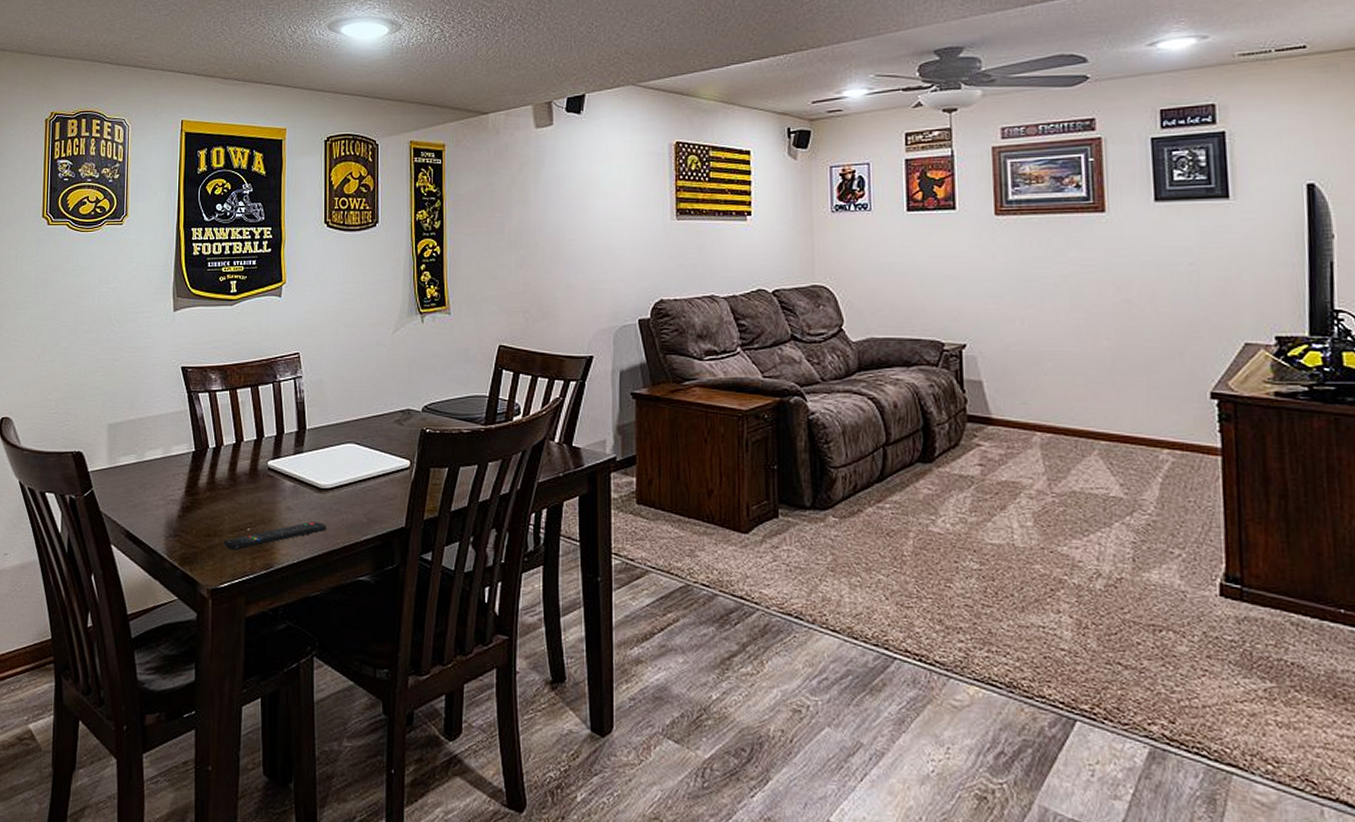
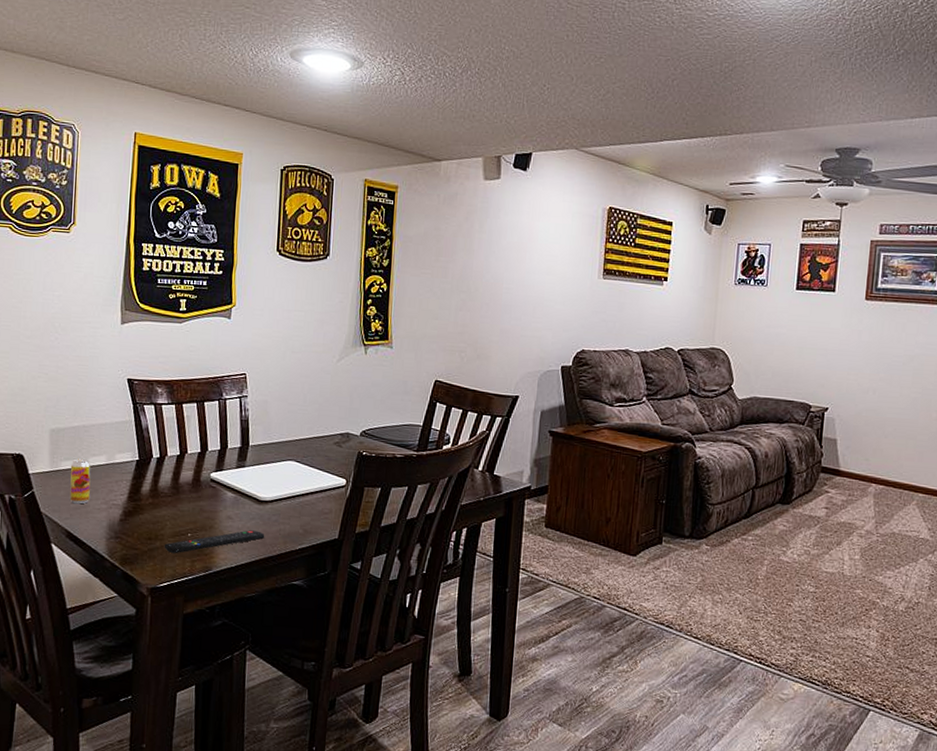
beverage can: none [128,452,148,502] -> present [70,458,91,504]

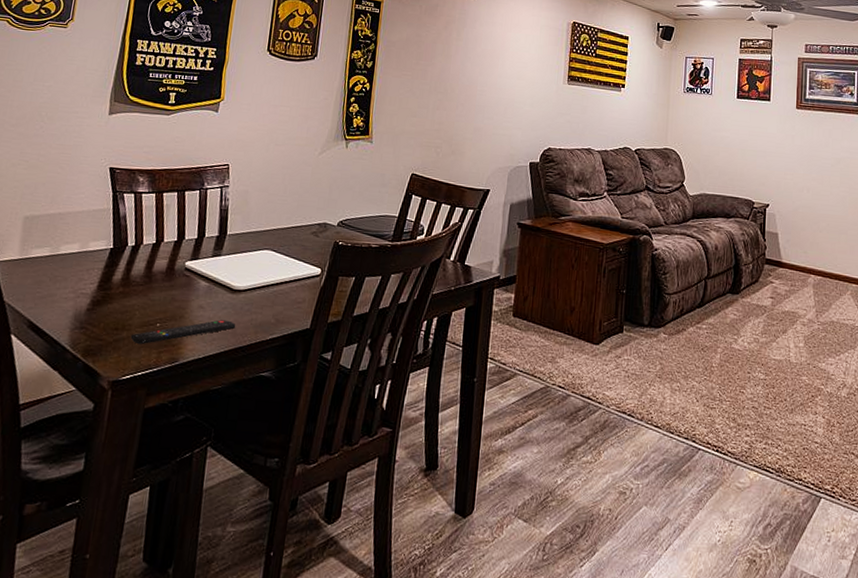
beverage can: present [70,458,91,504] -> none [36,245,63,293]

